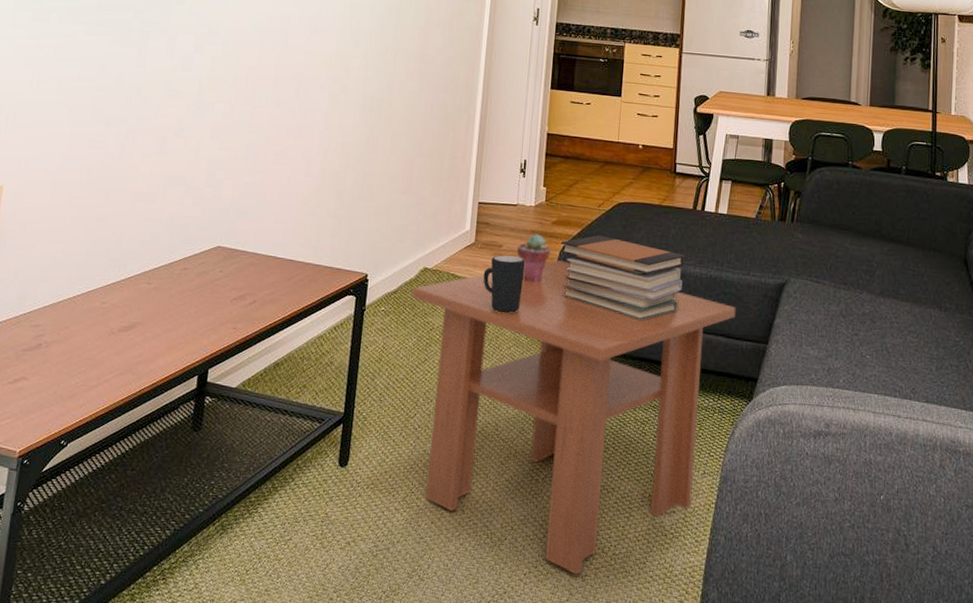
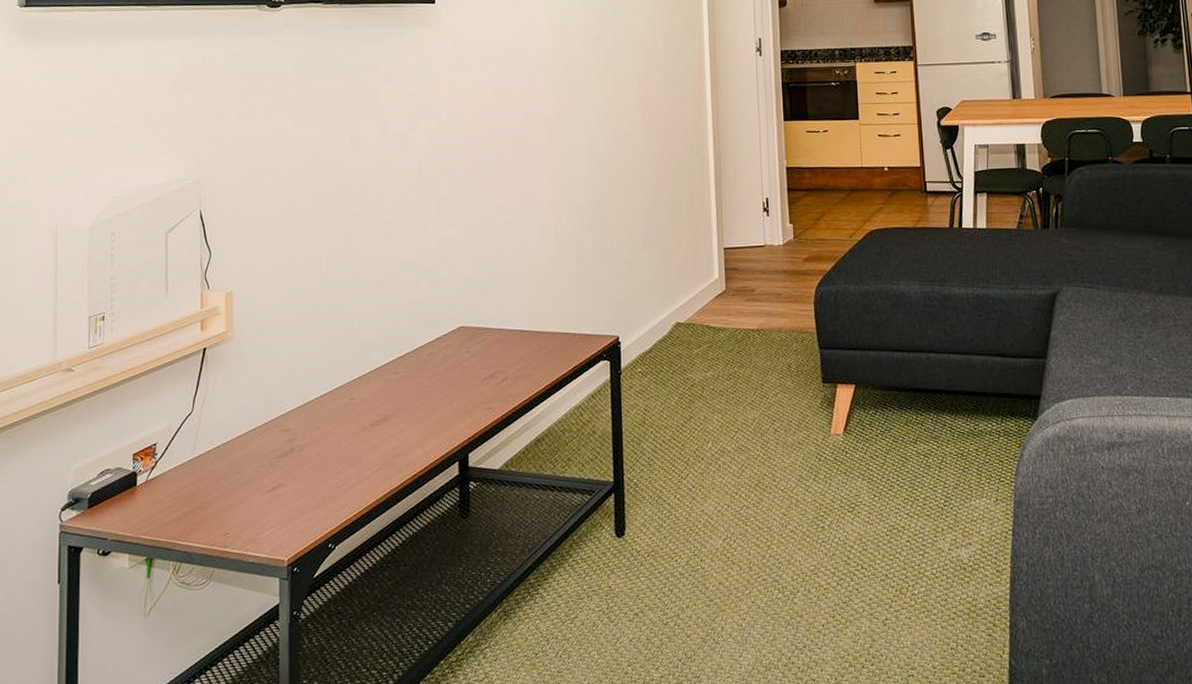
coffee table: present [411,260,736,575] -> none [667,298,1009,620]
mug: present [483,255,526,313] -> none [739,298,782,359]
potted succulent: present [517,234,551,282] -> none [771,273,806,323]
book stack: present [560,234,685,320] -> none [815,266,949,350]

